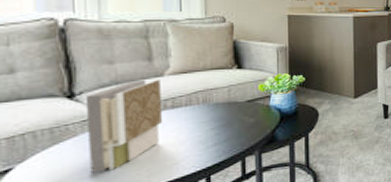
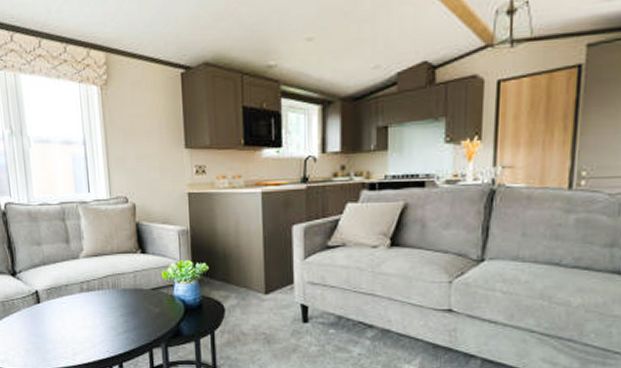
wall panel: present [85,79,162,173] -> none [23,261,80,345]

